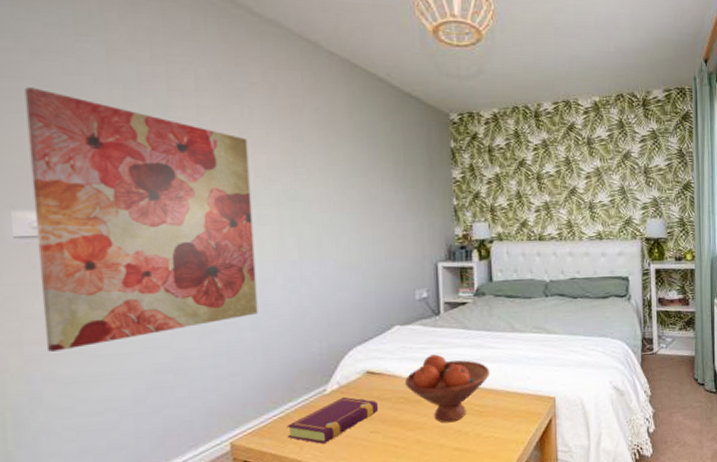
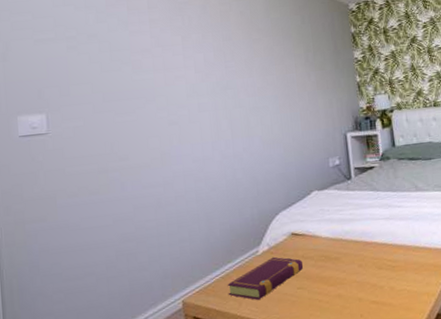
wall art: present [24,87,258,352] -> none [27,19,201,228]
fruit bowl: present [405,354,490,423] -> none [325,215,399,278]

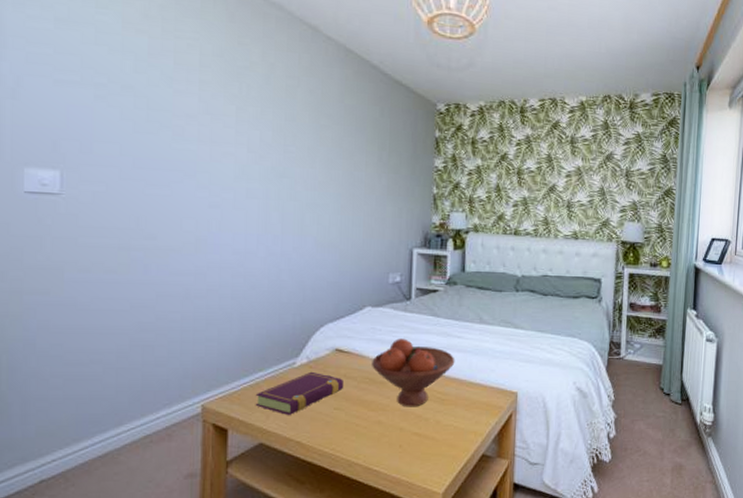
fruit bowl: none [325,215,399,278] -> present [372,338,455,407]

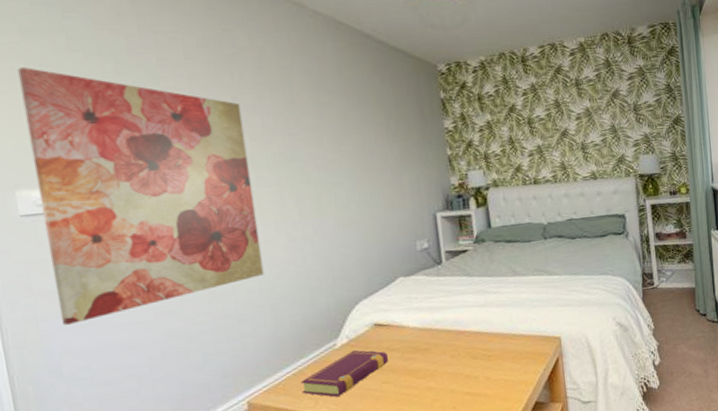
wall art: none [43,53,243,302] -> present [17,67,265,325]
fruit bowl: present [372,338,455,407] -> none [413,302,495,369]

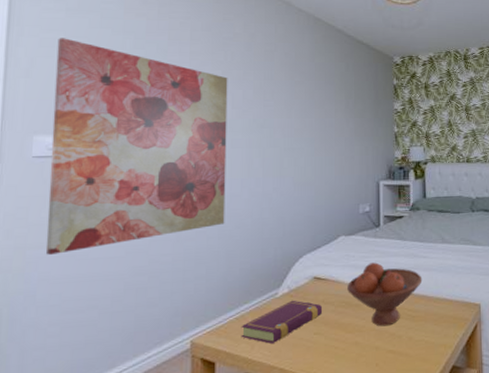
fruit bowl: none [413,302,495,369] -> present [347,262,423,327]

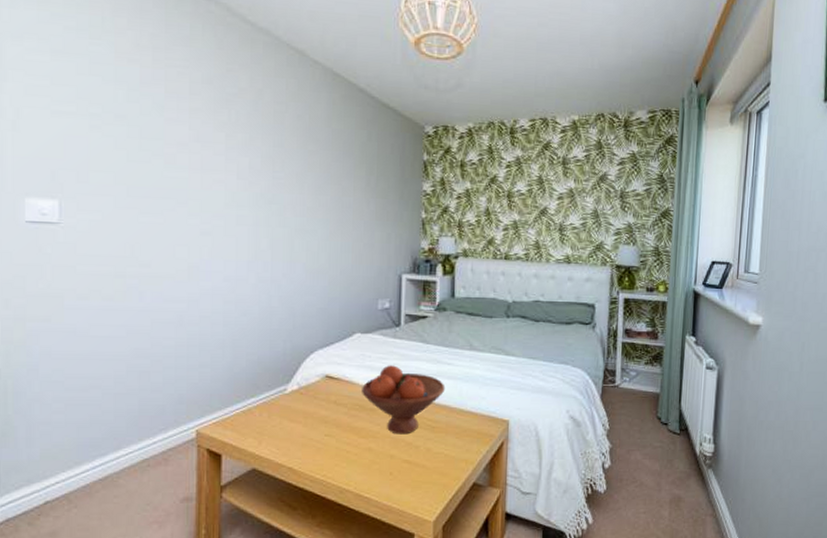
wall art: present [45,38,228,255] -> none [44,85,233,329]
book: present [241,300,322,344] -> none [247,398,334,441]

